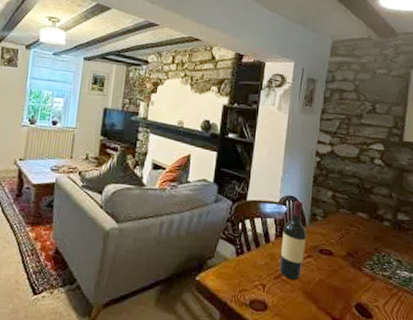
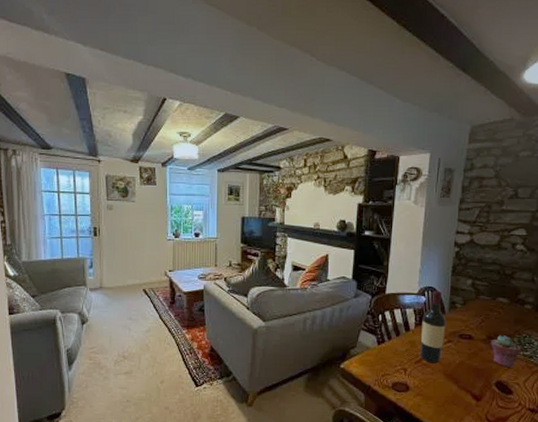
potted succulent: none [351,252,380,290] -> present [491,335,520,369]

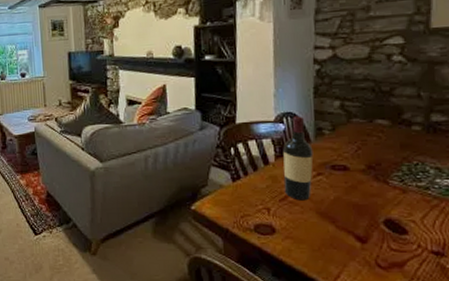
potted succulent: present [491,335,520,369] -> none [372,164,412,204]

